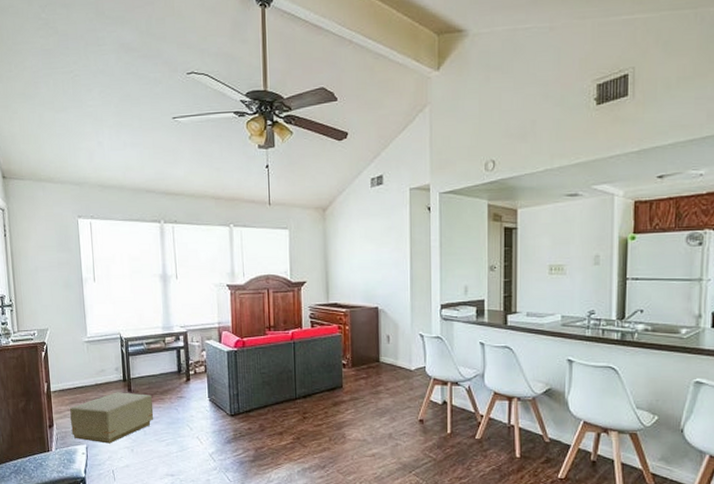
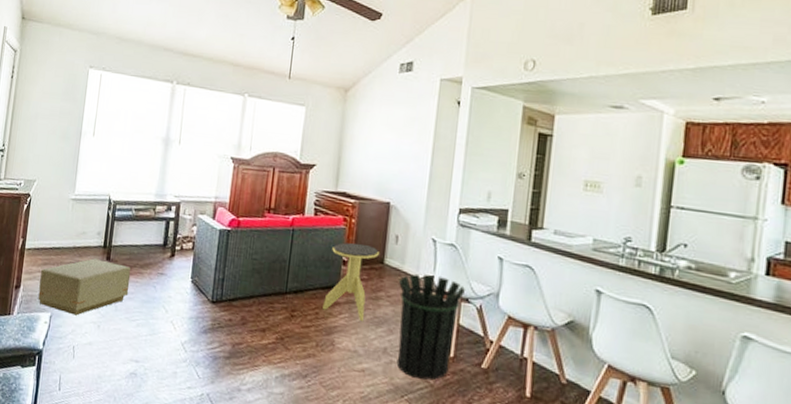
side table: none [330,347,374,414] -> present [323,242,379,322]
waste bin: none [395,366,455,455] -> present [396,274,466,381]

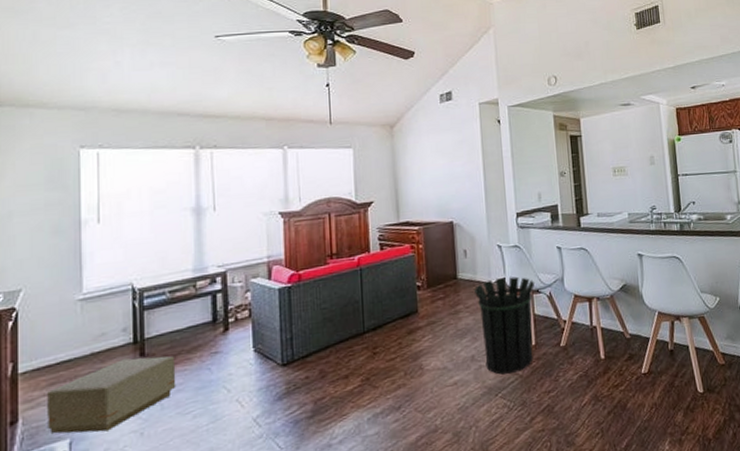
side table: present [323,242,379,322] -> none [404,265,451,339]

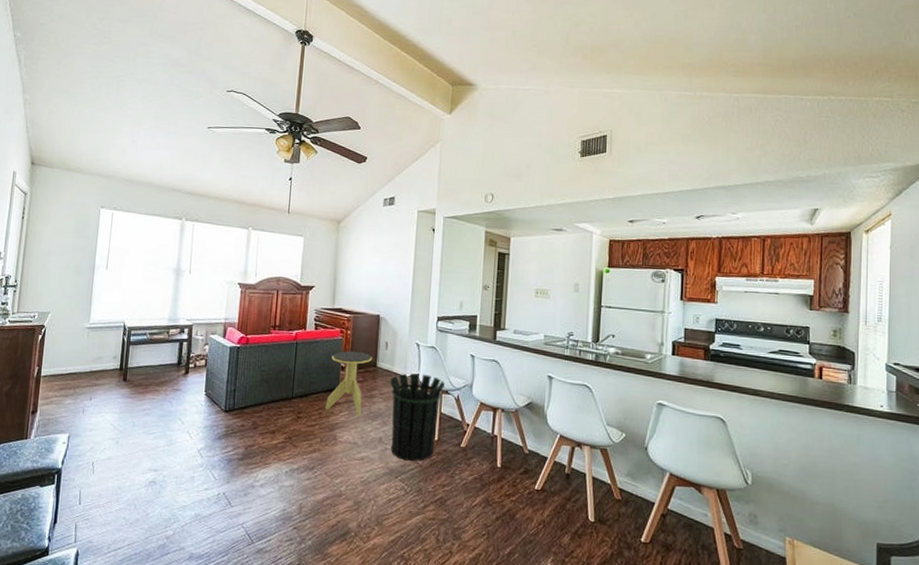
cardboard box: present [47,356,176,434] -> none [55,380,147,434]
side table: none [404,265,451,339] -> present [325,350,372,418]

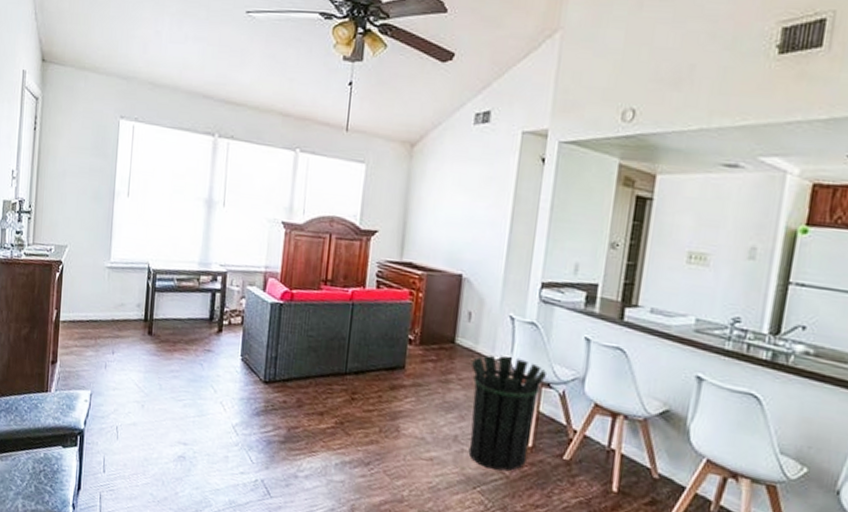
side table: present [325,350,372,418] -> none [386,319,450,407]

